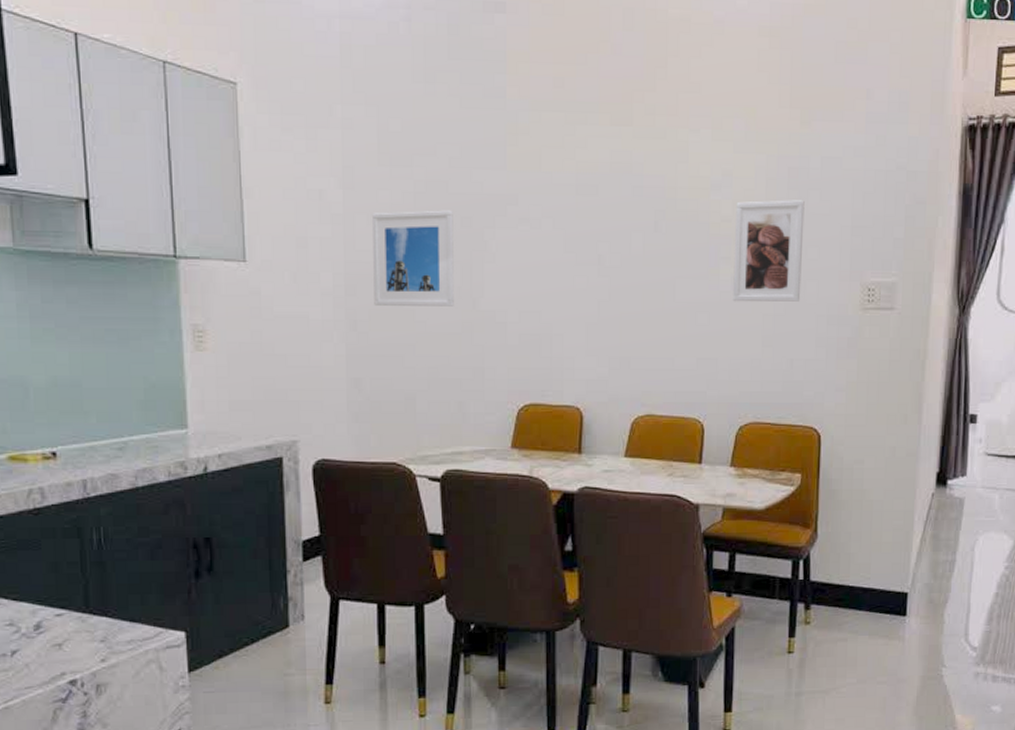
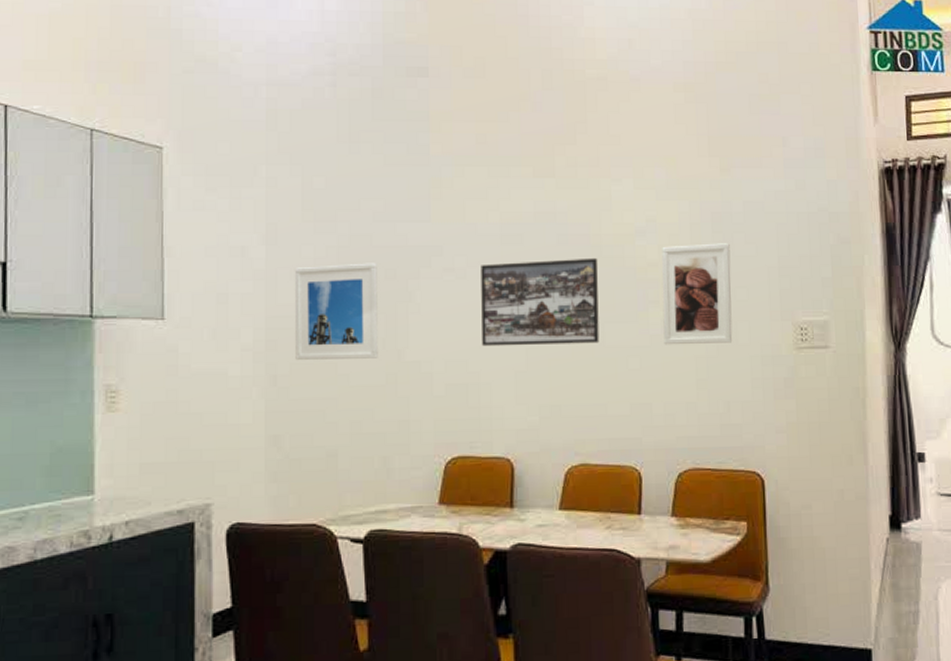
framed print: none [555,211,672,299] -> present [481,257,599,347]

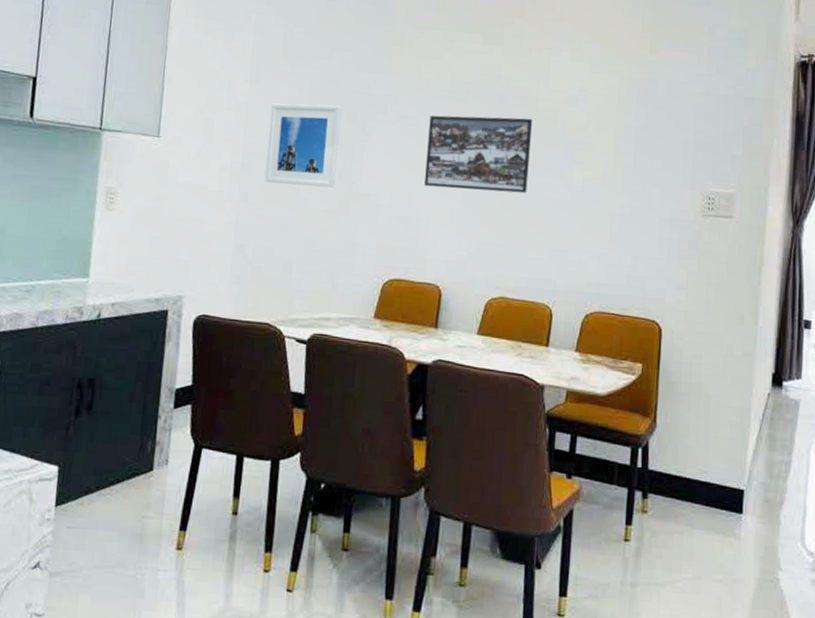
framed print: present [662,243,733,345] -> none [584,114,652,205]

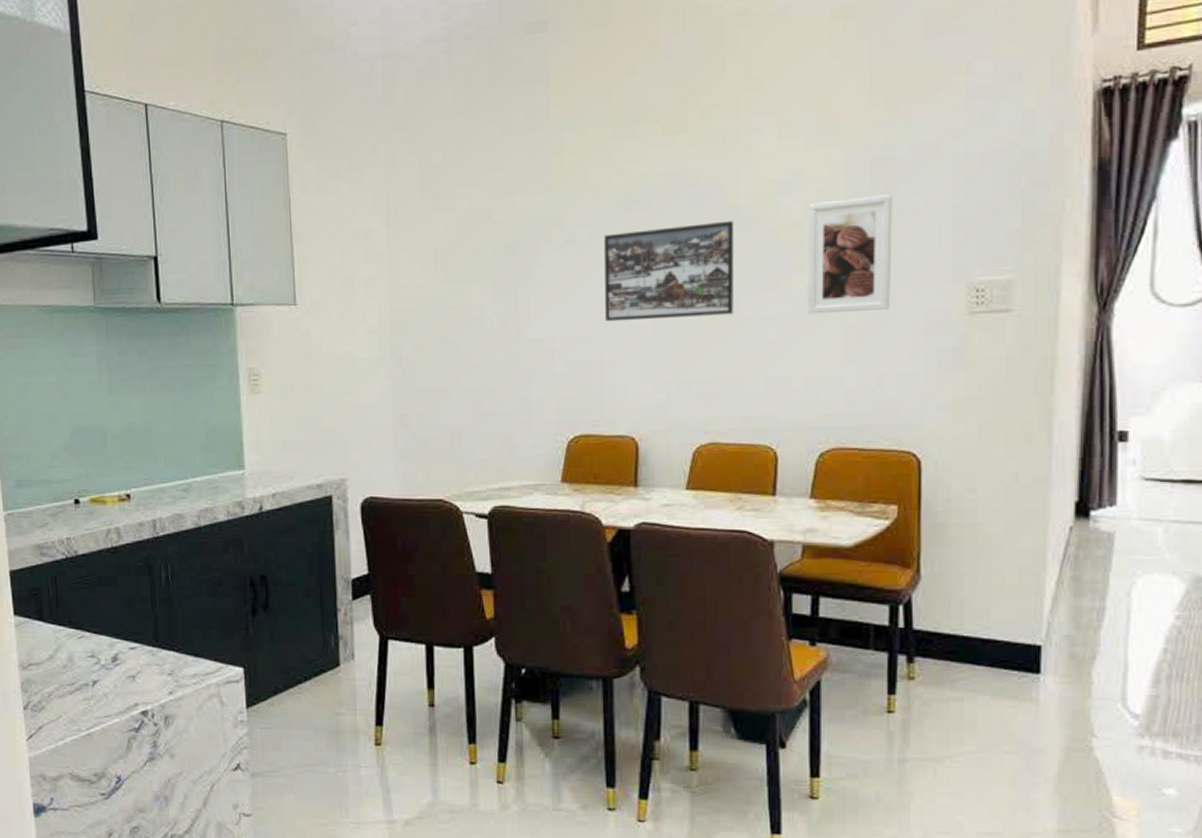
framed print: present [265,103,342,188] -> none [415,239,499,340]
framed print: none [584,114,652,205] -> present [808,195,892,314]

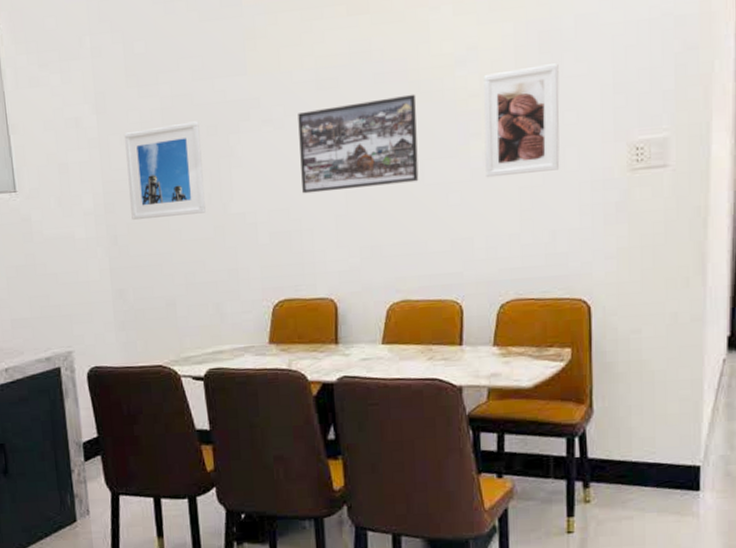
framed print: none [415,239,499,340] -> present [123,121,206,220]

